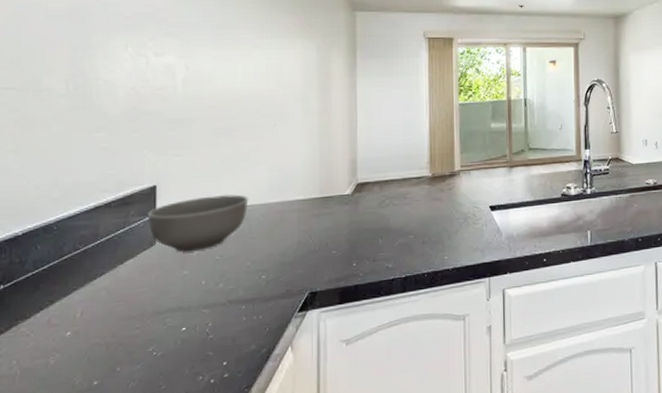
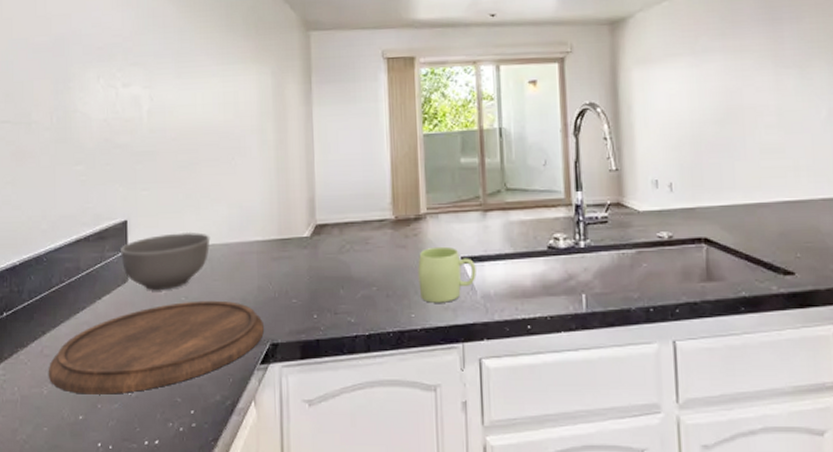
cutting board: none [56,256,302,360] -> present [48,300,264,395]
mug: none [451,197,502,246] -> present [418,246,476,303]

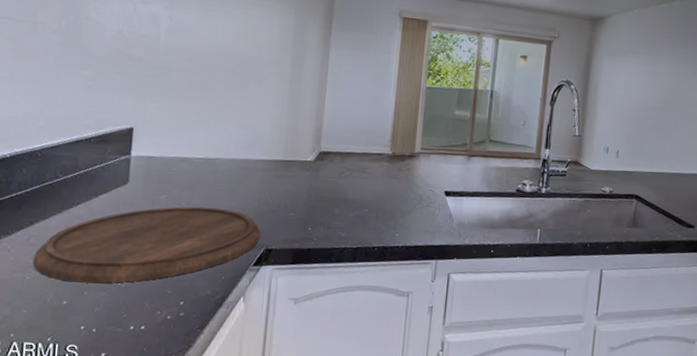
bowl: present [121,231,211,290] -> none [123,144,217,194]
mug: present [418,246,476,303] -> none [405,180,456,227]

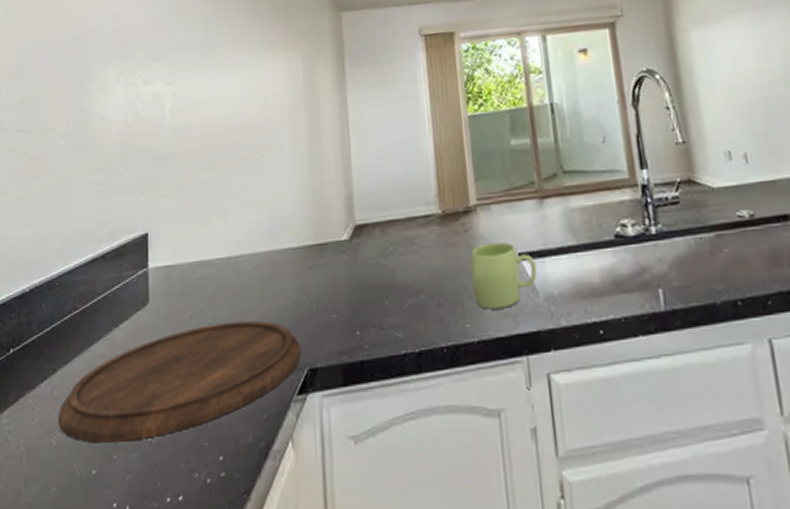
mug: none [405,180,456,227] -> present [470,242,537,310]

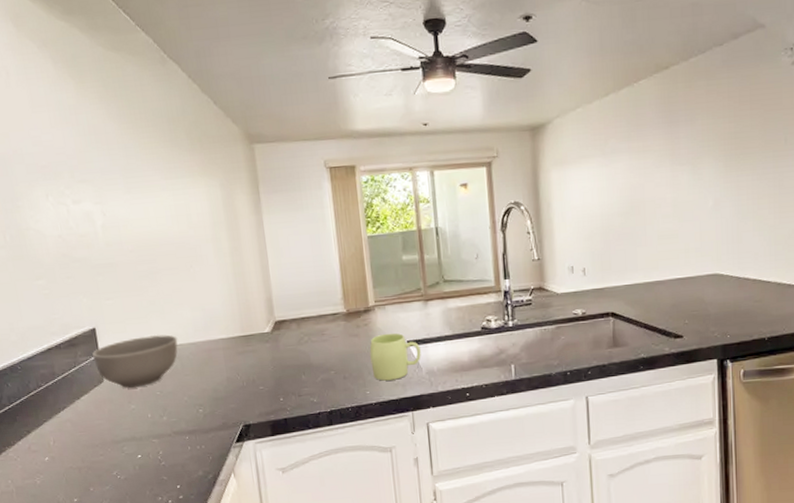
cutting board: present [58,320,301,443] -> none [38,392,236,481]
bowl: none [141,241,239,313] -> present [92,334,178,388]

